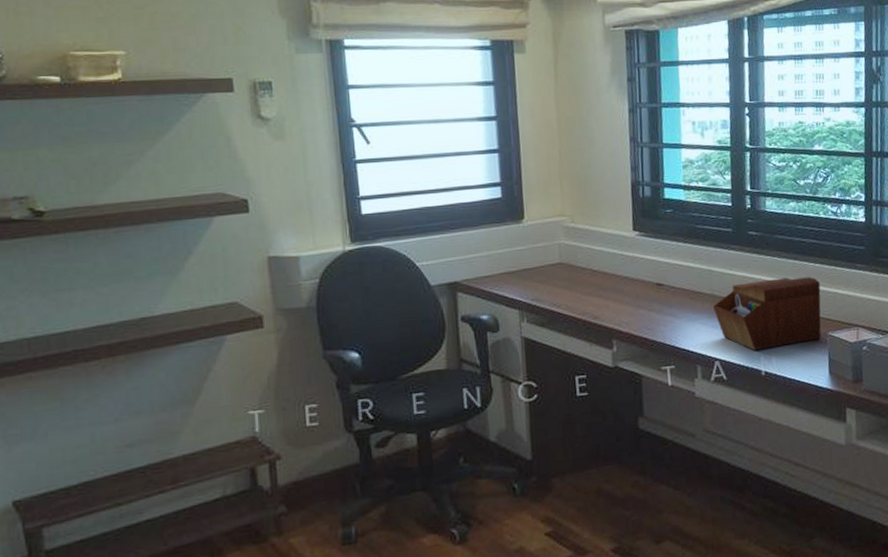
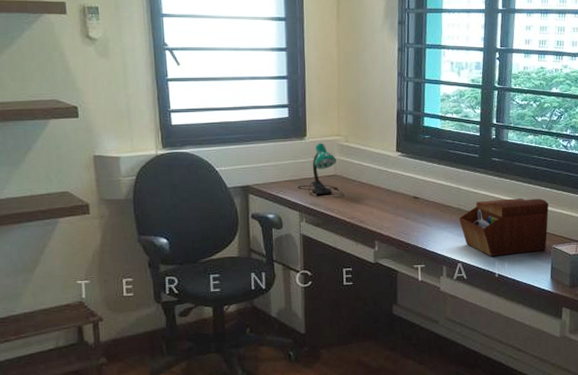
desk lamp: none [516,225,573,292] -> present [298,143,344,198]

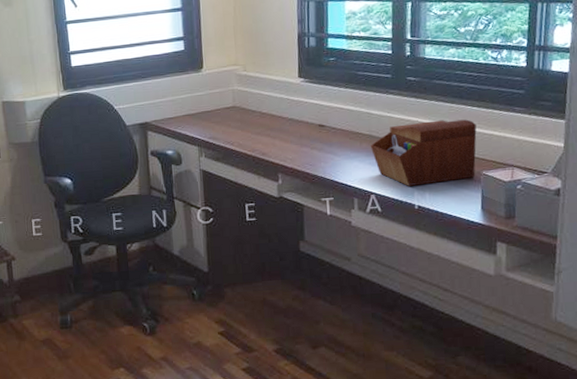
desk lamp: present [298,143,344,198] -> none [196,74,244,131]

